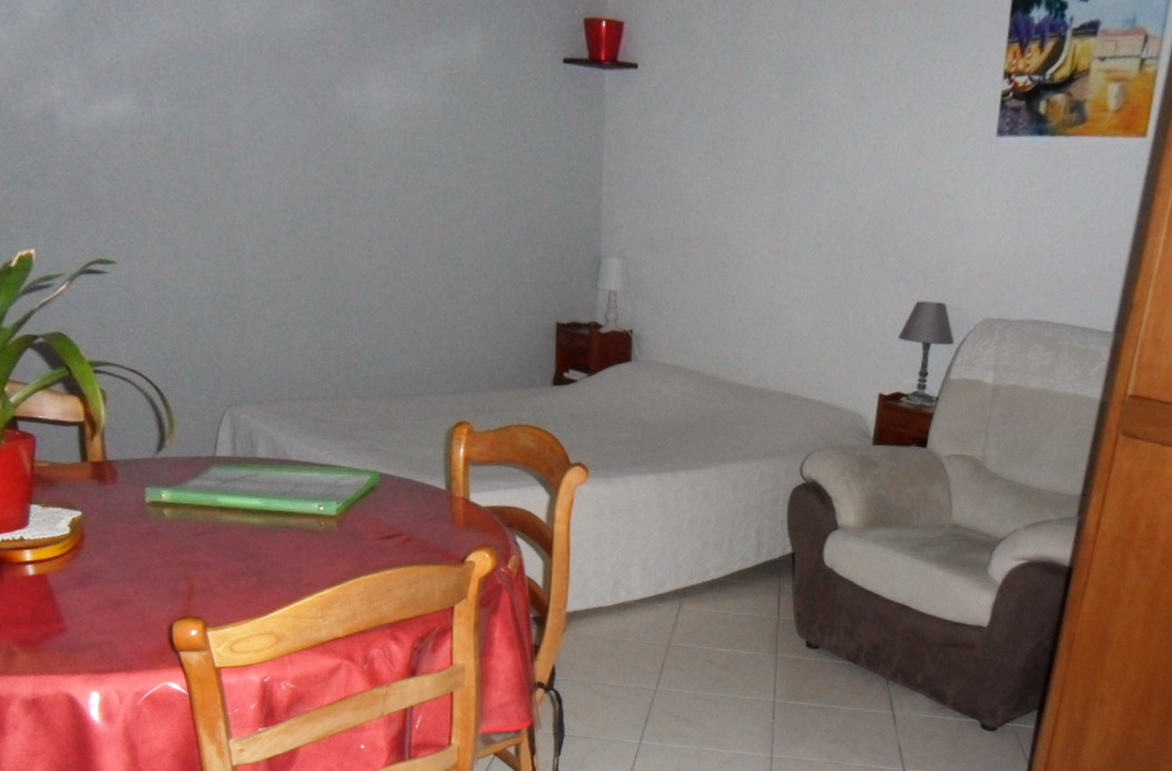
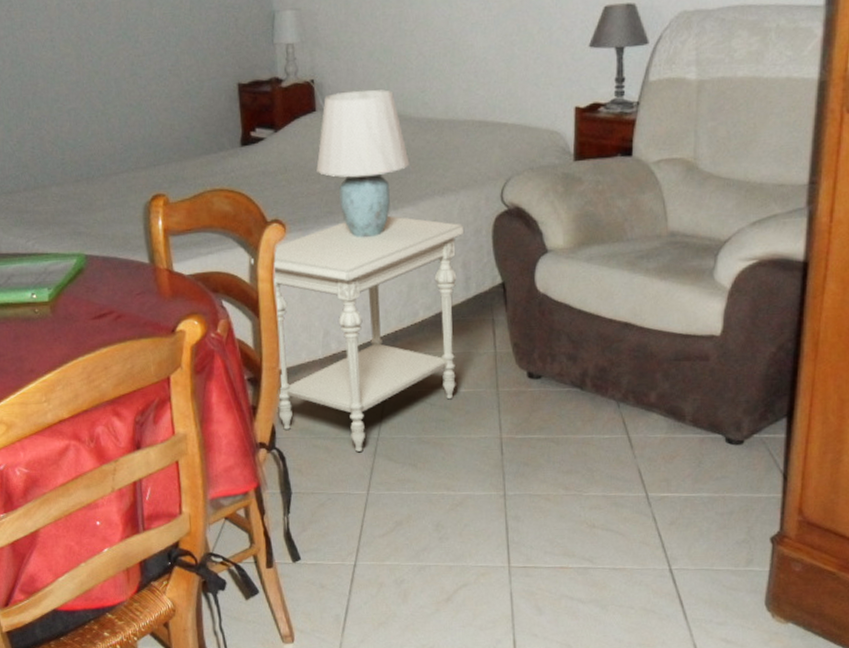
side table: none [549,474,762,701] -> present [250,216,465,452]
table lamp: none [625,346,717,493] -> present [316,89,410,238]

